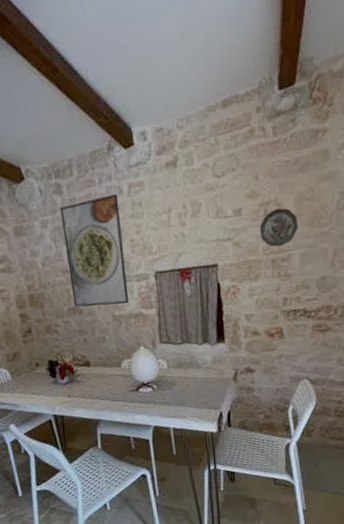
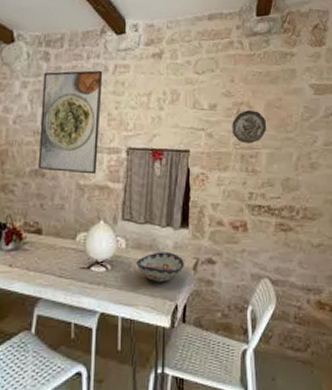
decorative bowl: none [179,366,224,395] -> present [136,252,184,282]

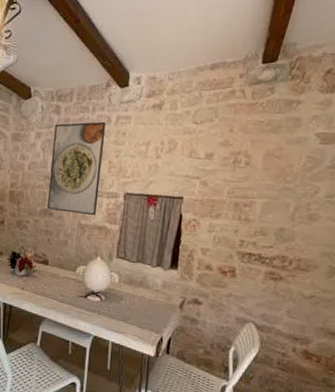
decorative bowl: present [136,252,184,282] -> none [127,288,171,316]
decorative plate: present [232,110,267,144] -> none [227,159,265,193]

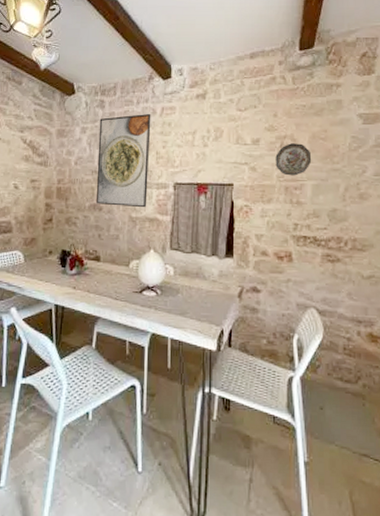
decorative plate: none [227,159,265,193] -> present [275,143,312,176]

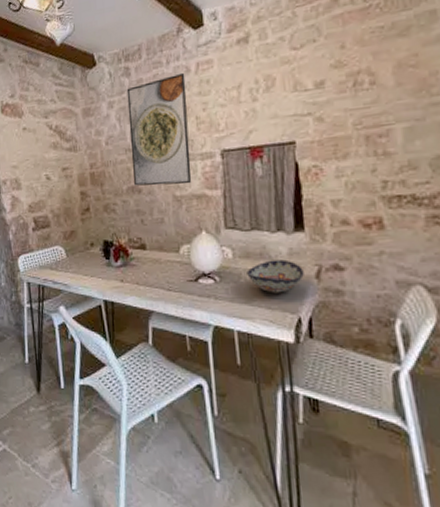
decorative bowl: none [184,279,229,308] -> present [246,259,304,293]
decorative plate: present [275,143,312,176] -> none [348,77,400,122]

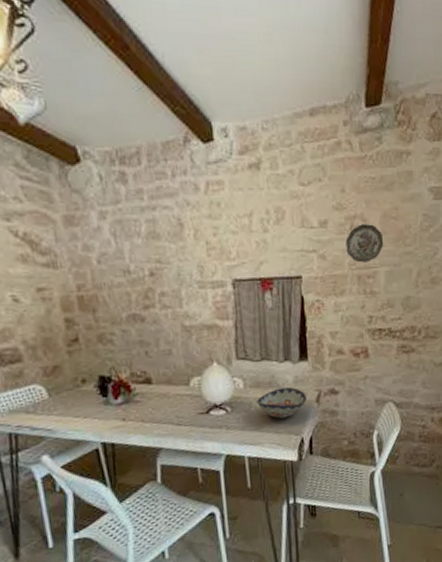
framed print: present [126,72,192,186] -> none [123,189,203,314]
decorative plate: none [348,77,400,122] -> present [345,224,384,263]

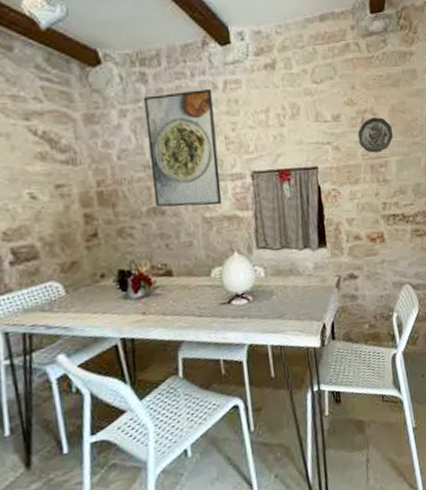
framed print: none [123,189,203,314] -> present [143,88,223,207]
decorative bowl: present [257,387,307,419] -> none [278,273,327,306]

